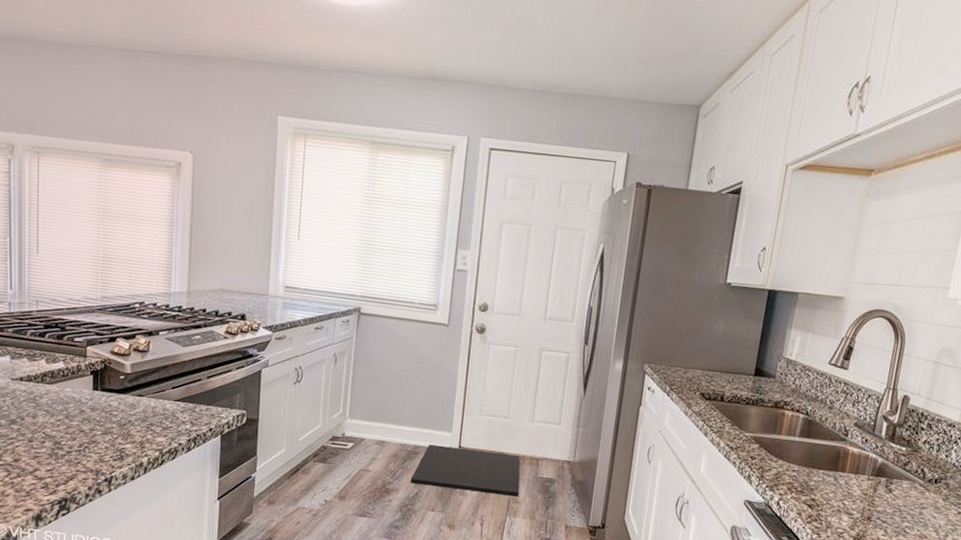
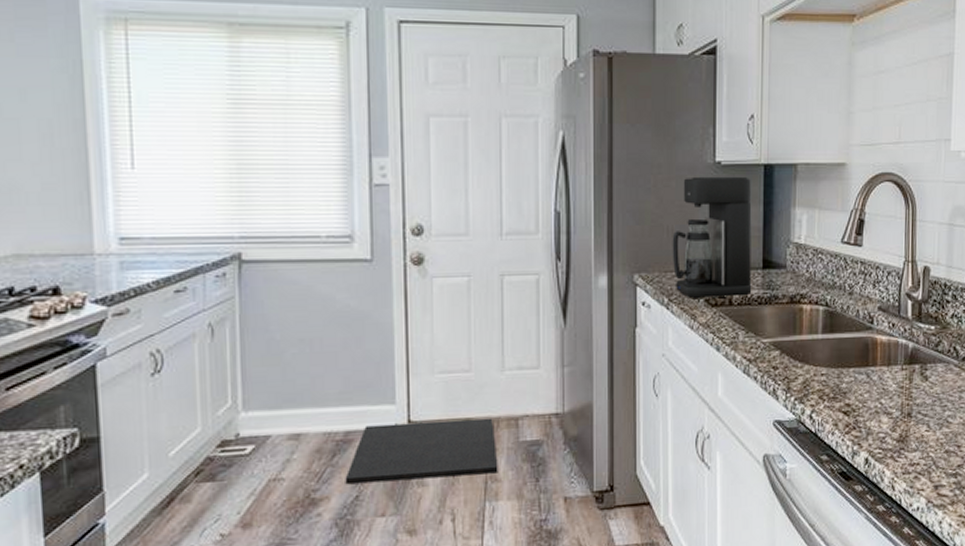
coffee maker: none [676,292,755,396] -> present [672,176,752,298]

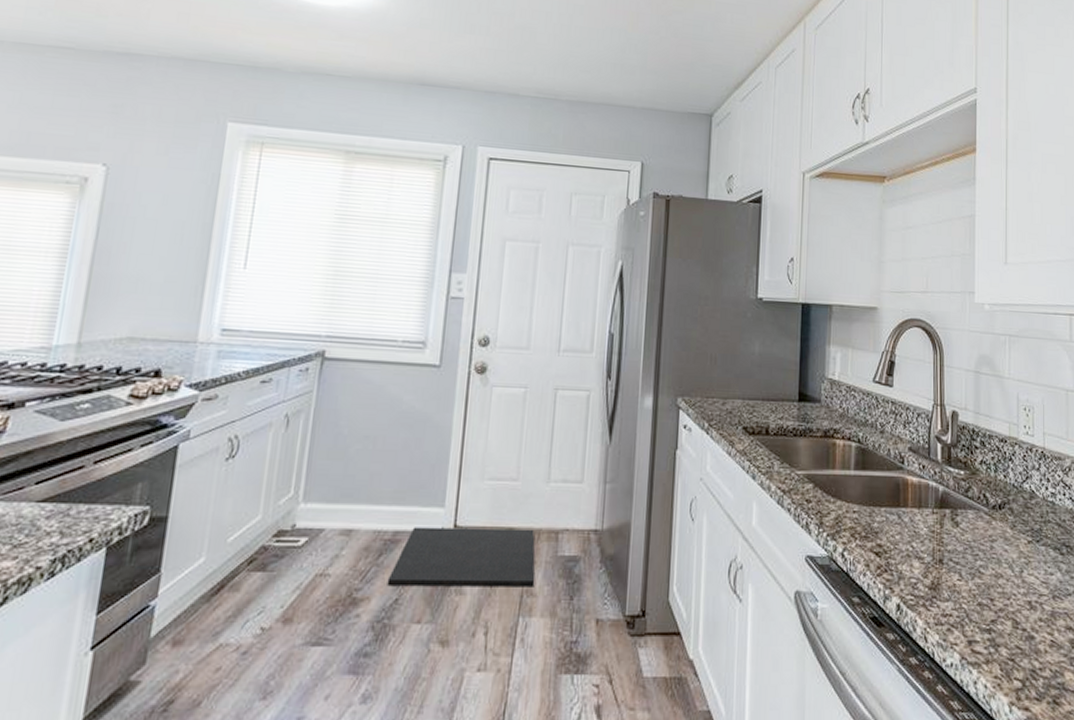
coffee maker: present [672,176,752,298] -> none [714,310,790,427]

